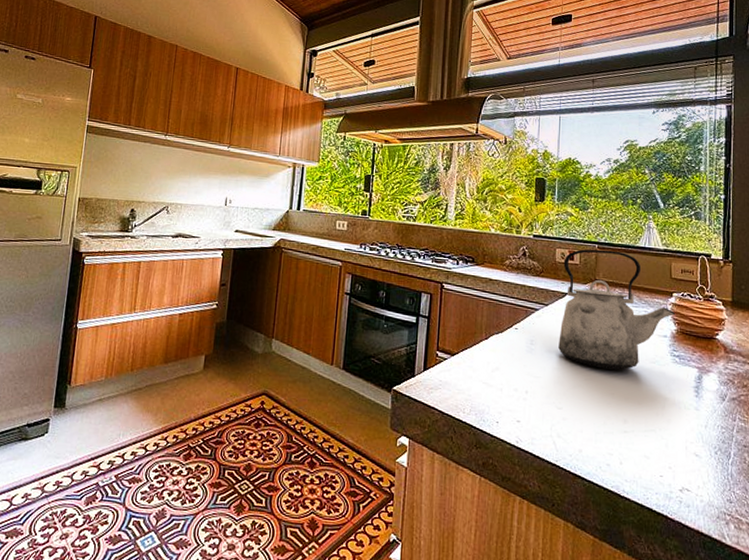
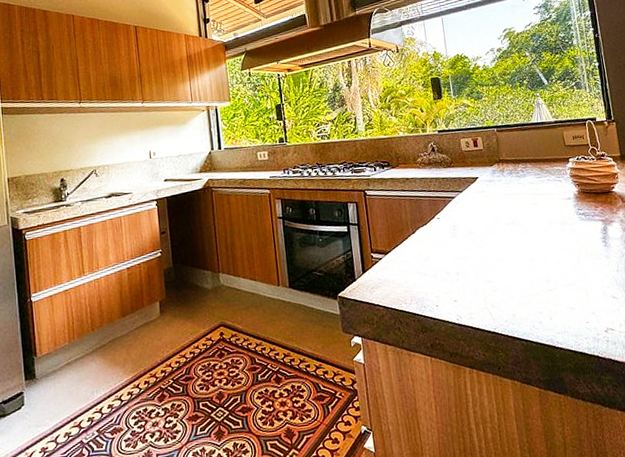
kettle: present [558,249,676,370] -> none [469,130,575,239]

